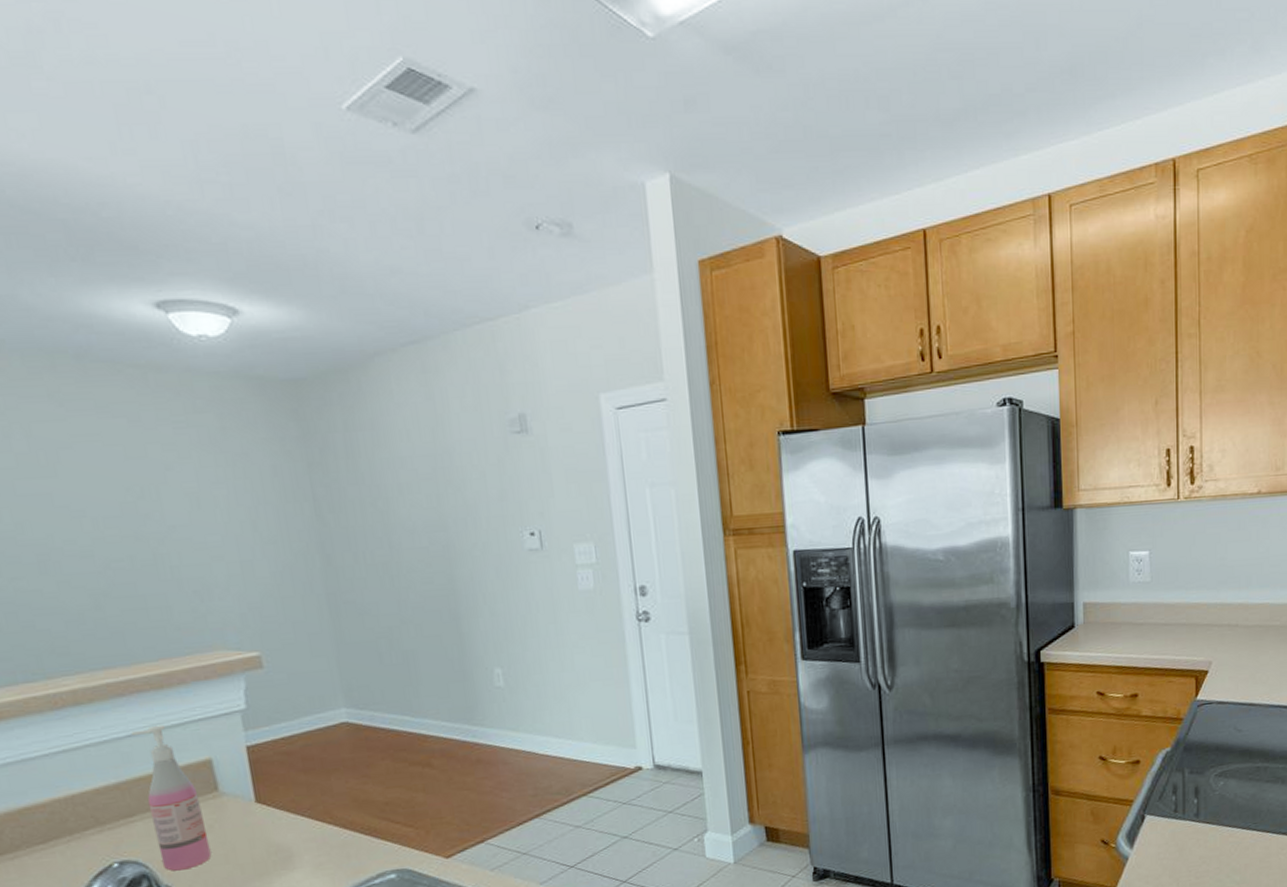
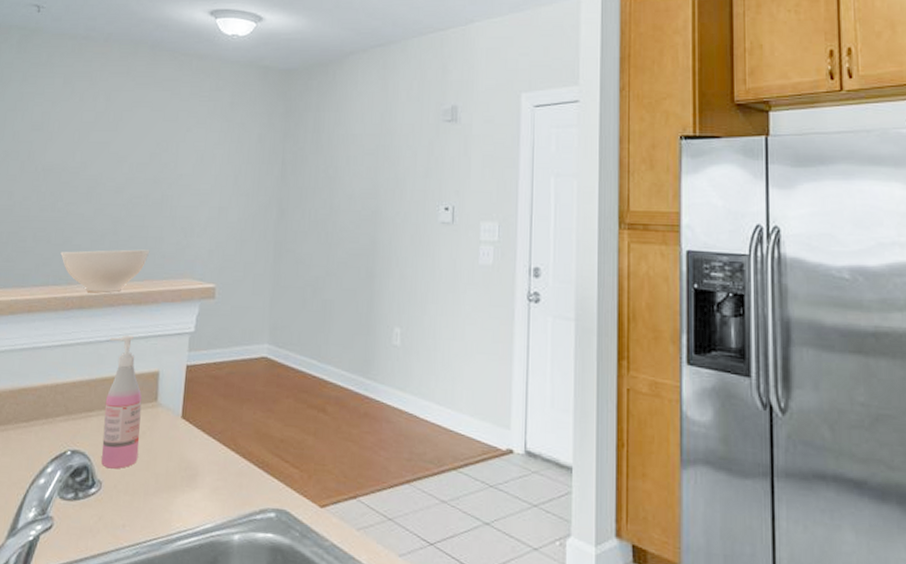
bowl: none [22,623,157,685] -> present [60,249,150,294]

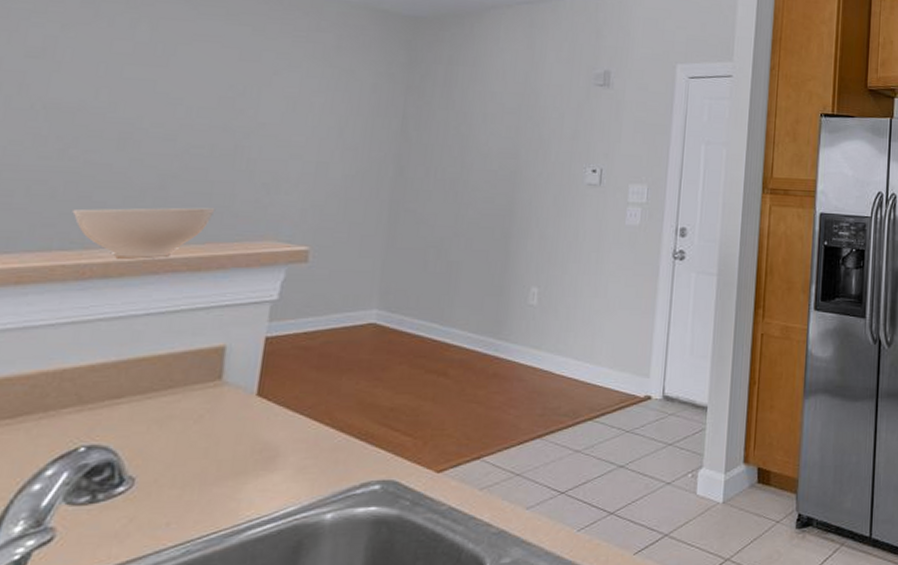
soap dispenser: present [101,335,142,469] -> none [134,306,200,462]

